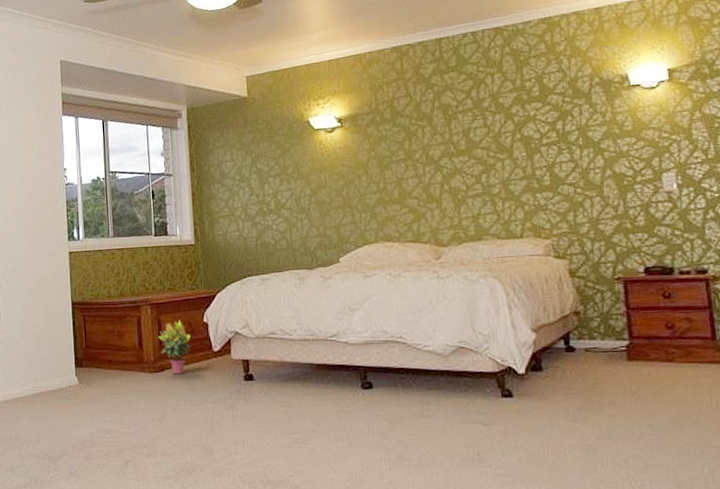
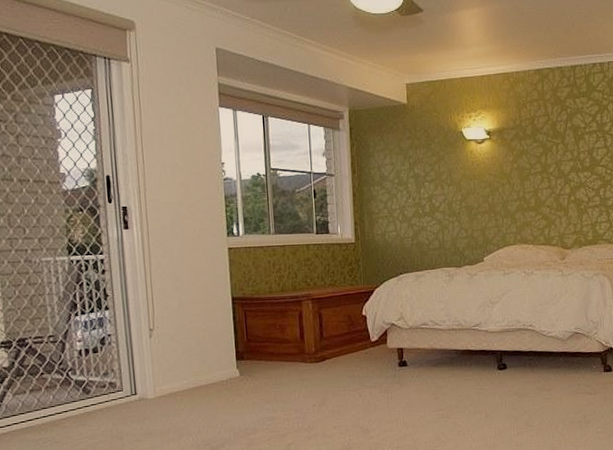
potted plant: present [157,320,191,374] -> none [318,313,351,364]

